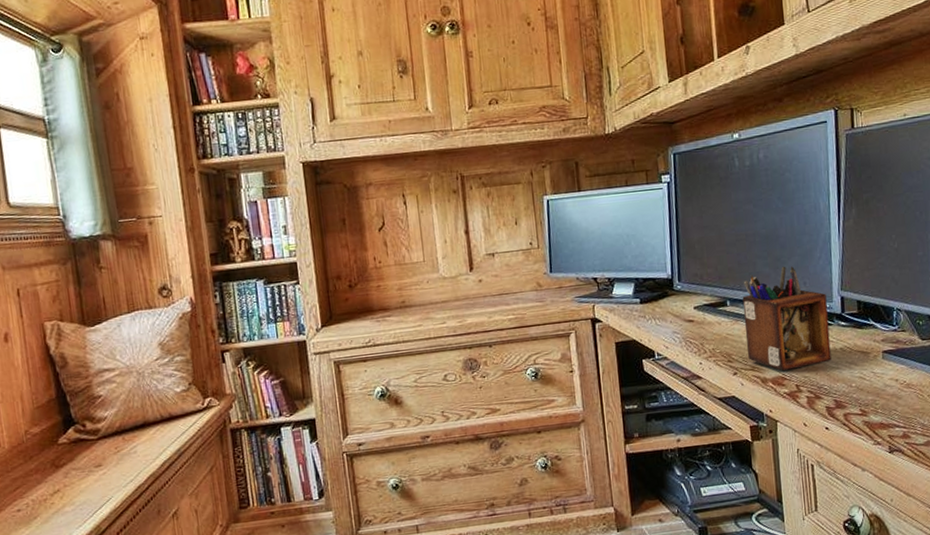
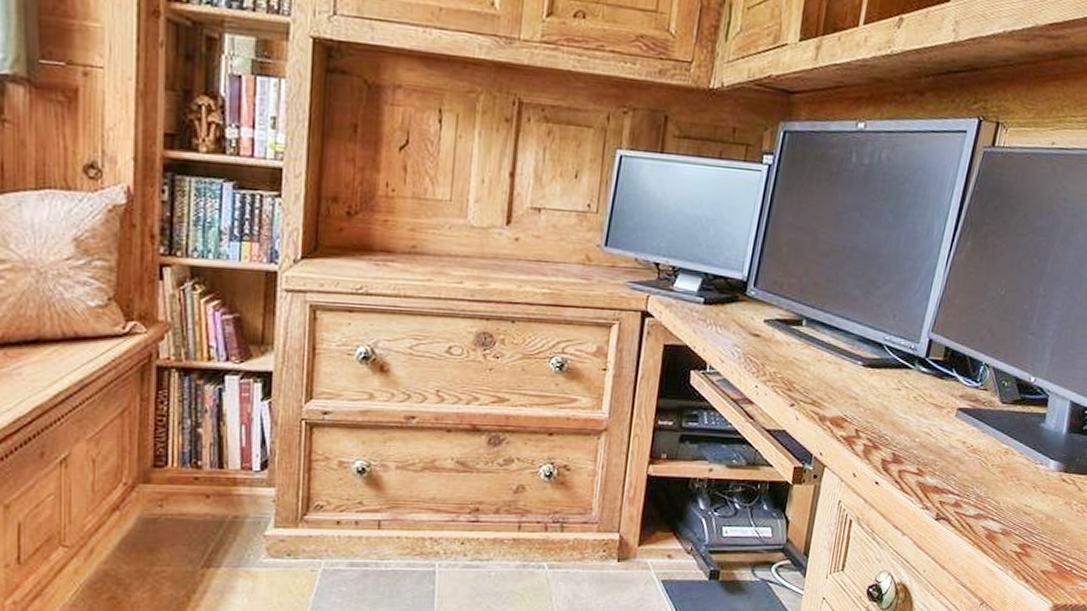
desk organizer: present [742,266,832,371] -> none [811,291,915,411]

